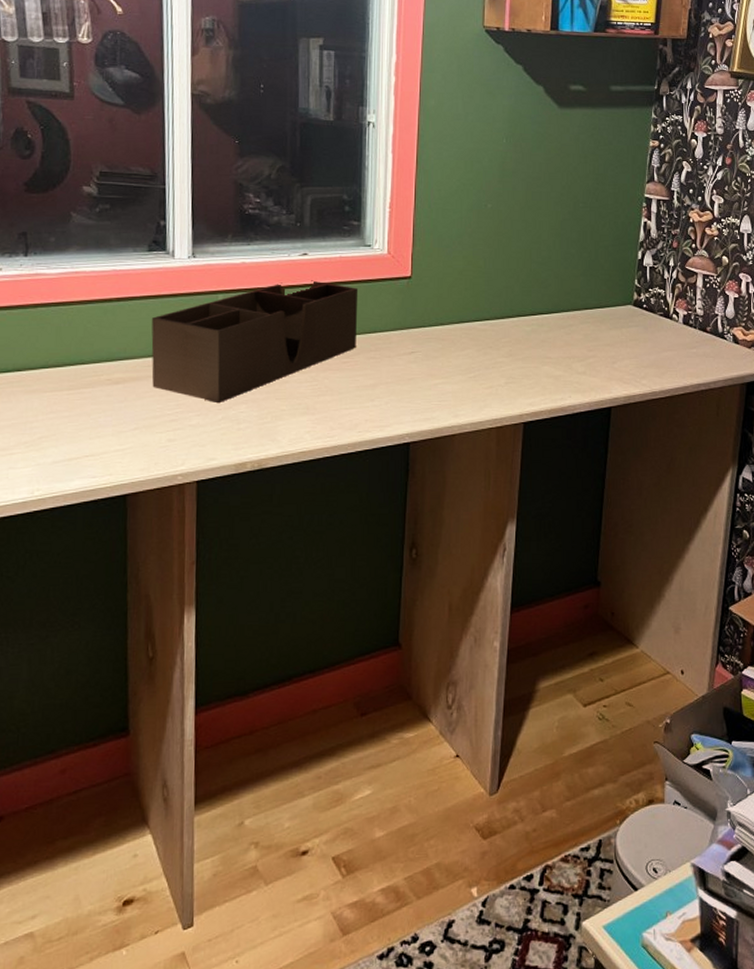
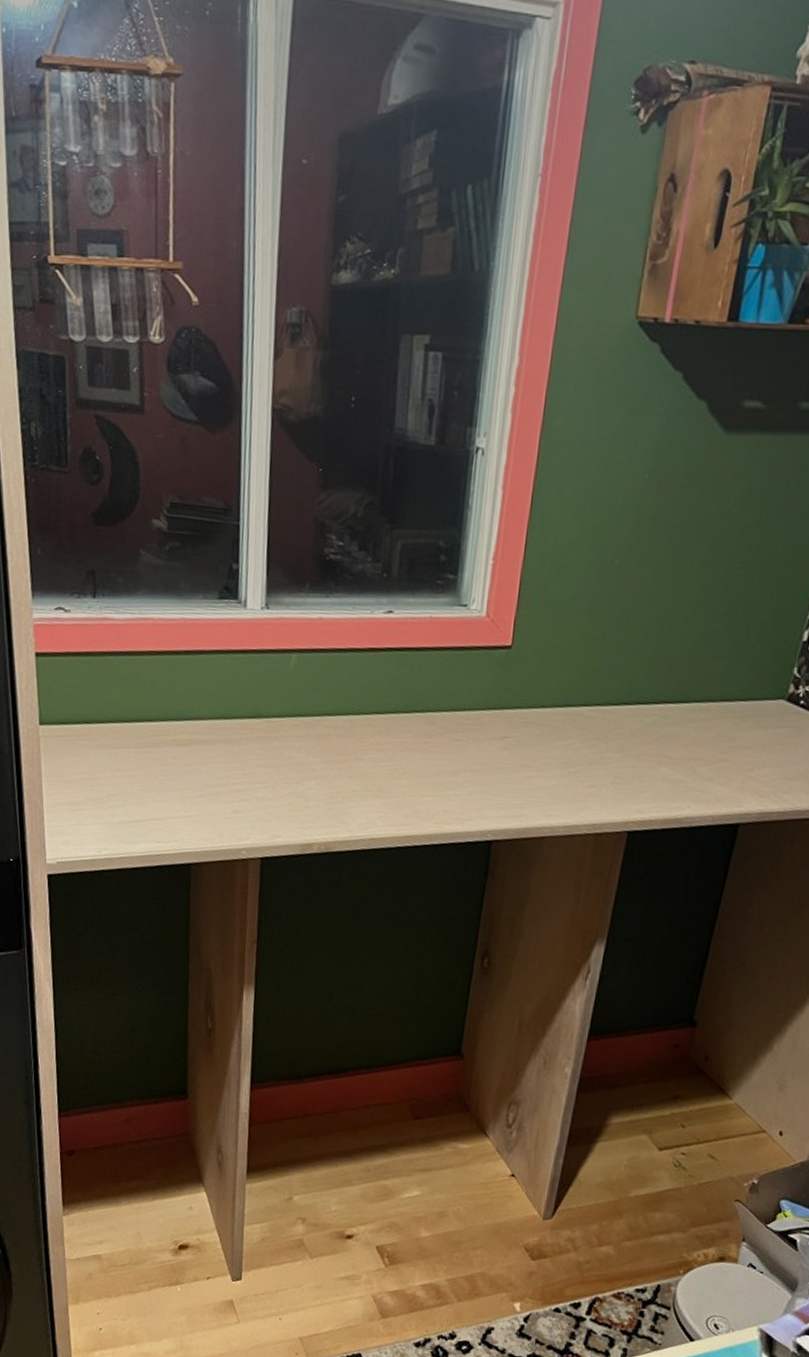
desk organizer: present [151,280,359,404] -> none [219,643,449,777]

